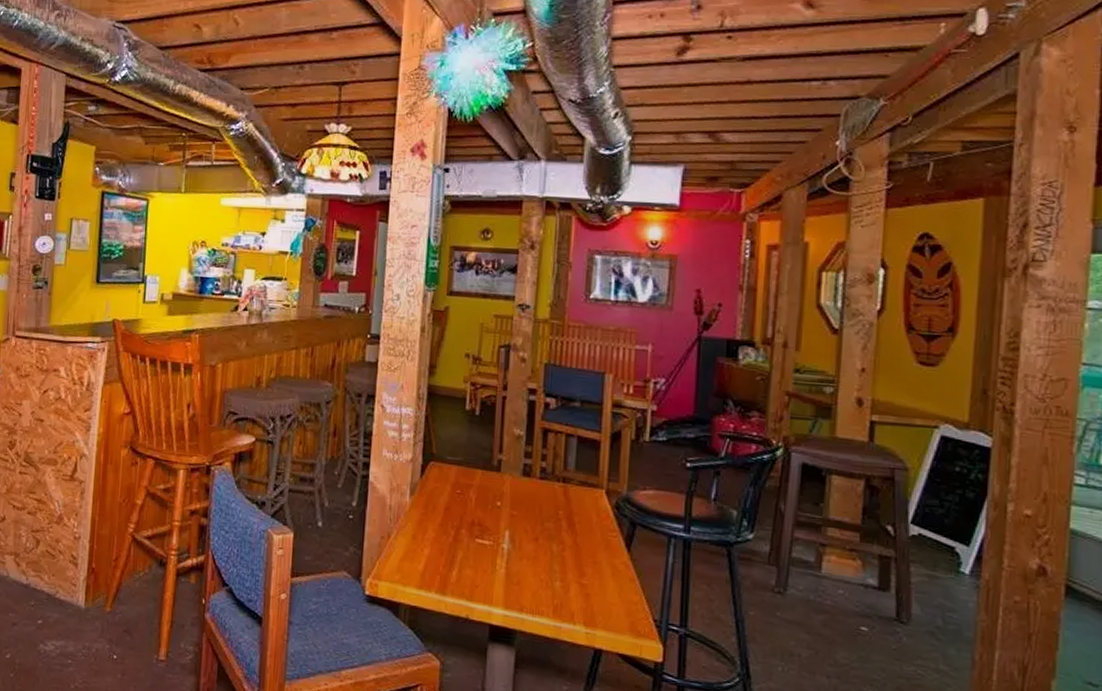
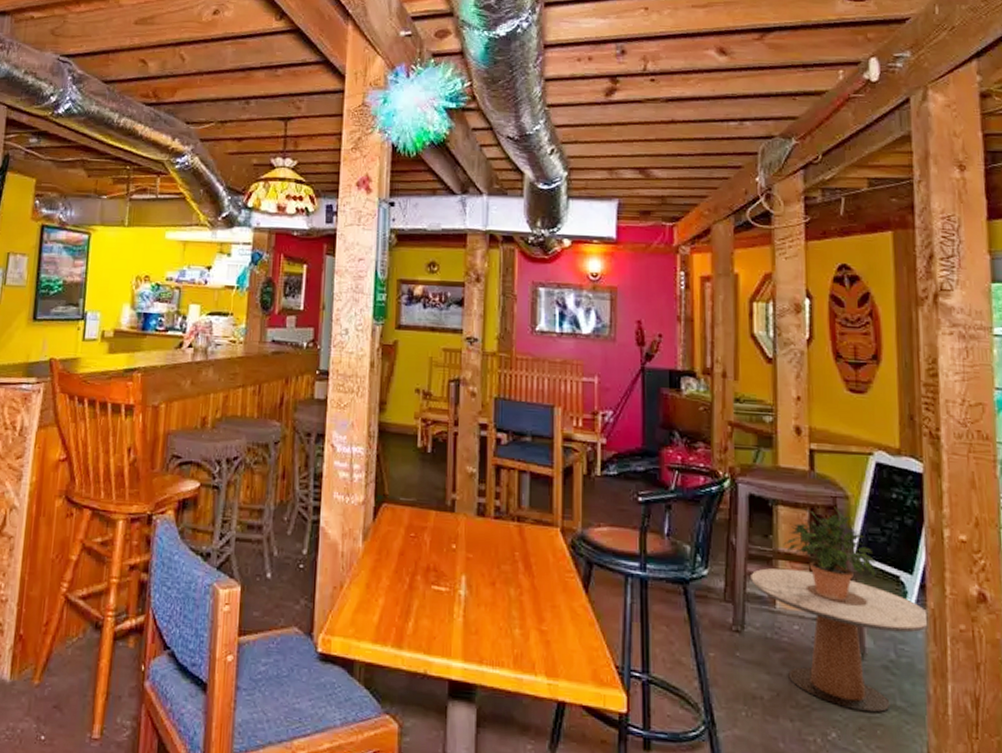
side table: none [797,535,983,675] -> present [751,568,929,713]
potted plant: none [834,477,933,570] -> present [783,507,877,602]

